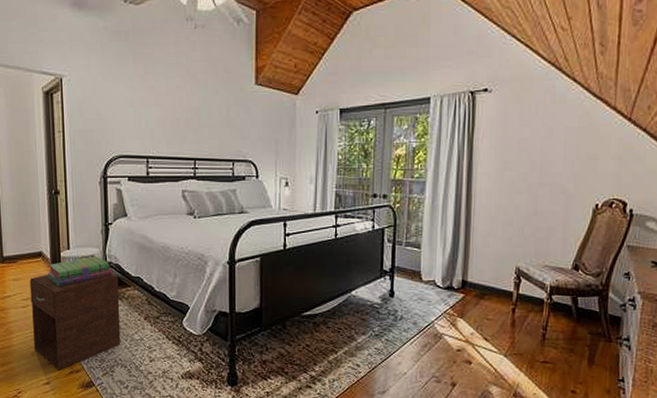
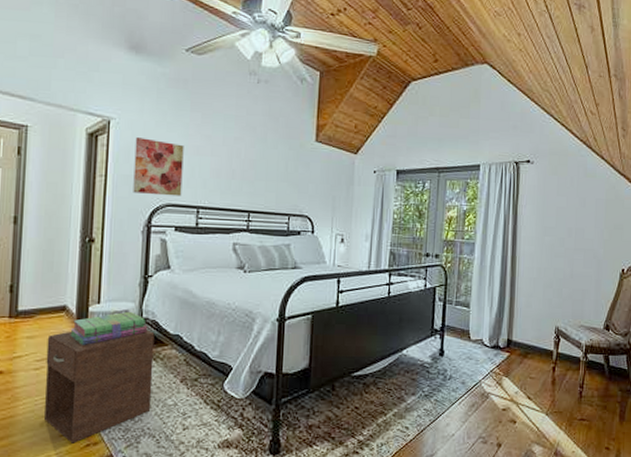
wall art: none [86,93,132,148] -> present [133,137,184,196]

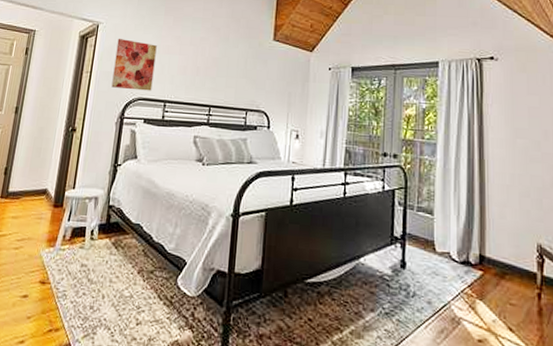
nightstand: present [43,329,155,443] -> none [16,213,119,327]
stack of books: present [70,311,148,345] -> none [47,198,113,229]

